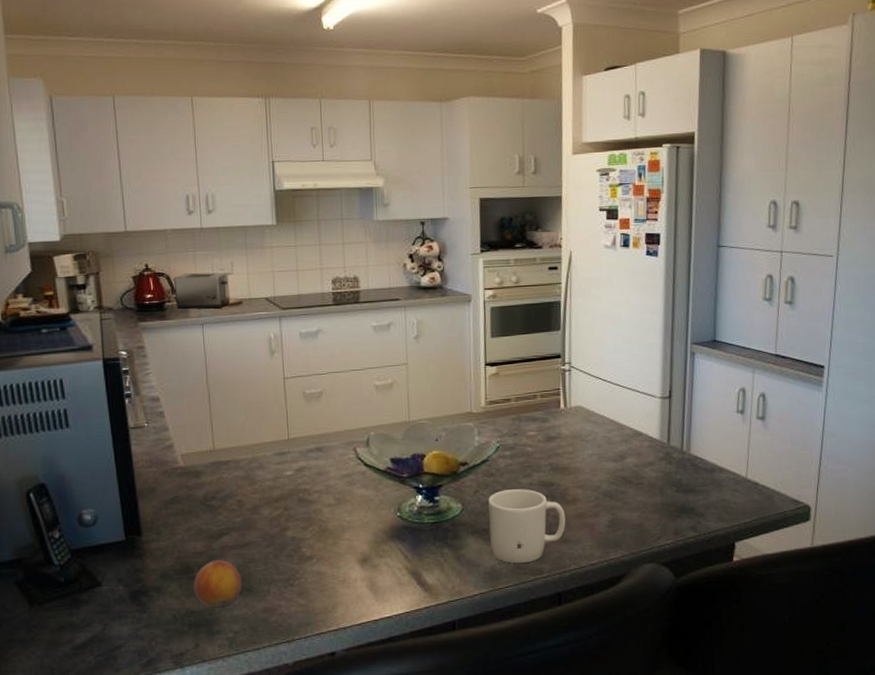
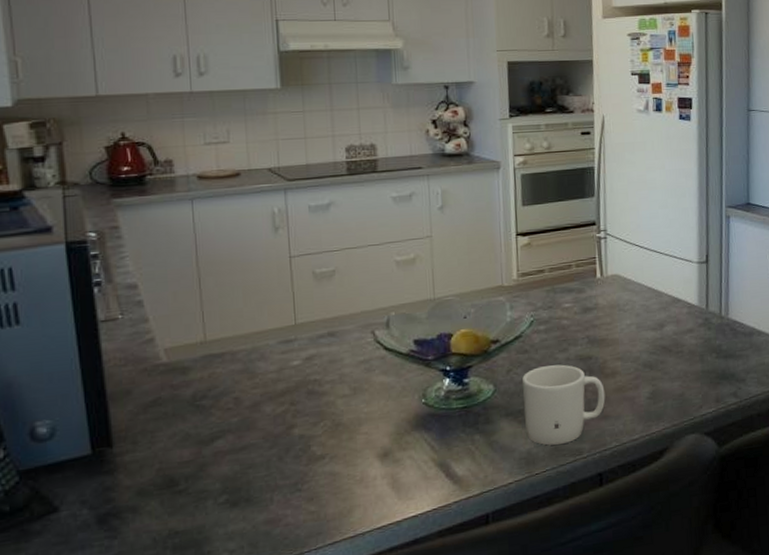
toaster: present [173,272,231,309] -> none [156,141,226,183]
fruit: present [193,560,243,607] -> none [178,468,240,524]

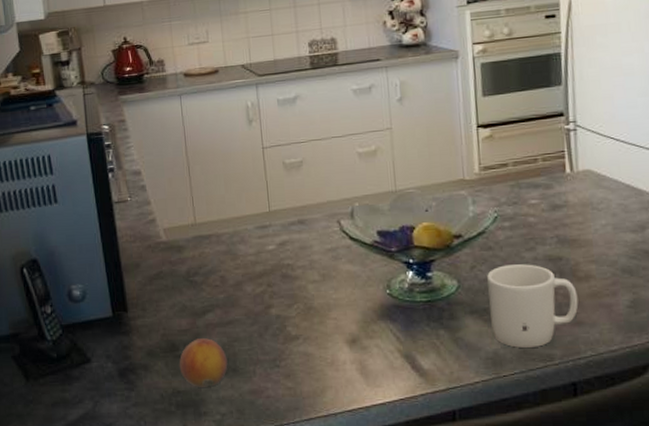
fruit: none [178,468,240,524] -> present [179,338,228,387]

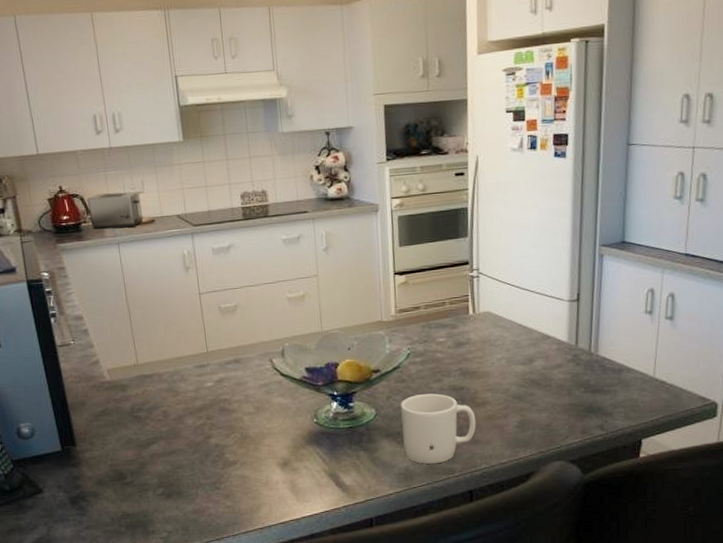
toaster: none [151,41,207,81] -> present [87,191,144,229]
fruit: present [179,338,228,387] -> none [127,467,173,510]

